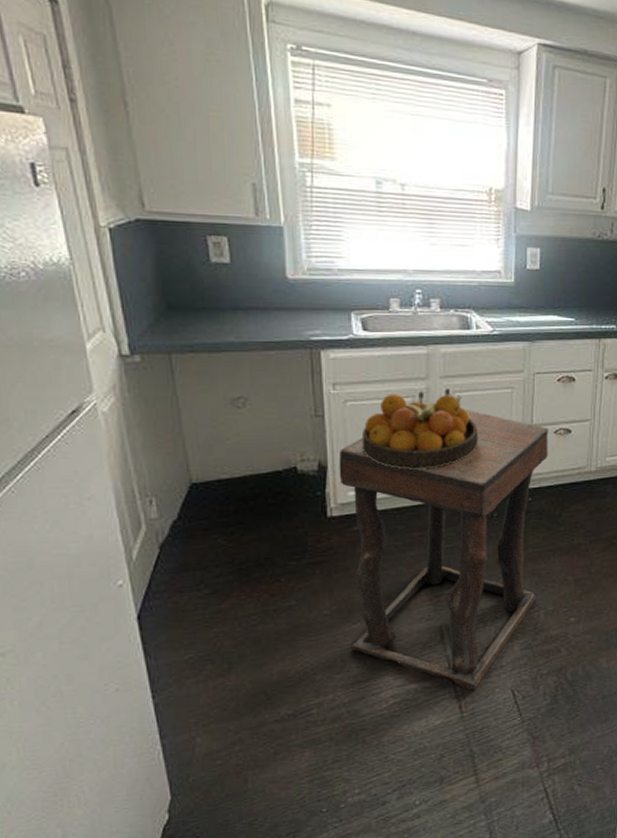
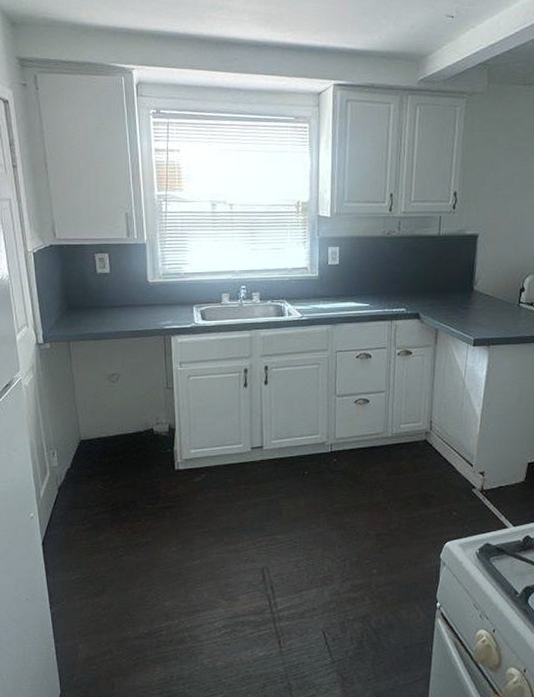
side table: present [338,402,548,692] -> none [184,376,350,629]
fruit bowl: present [361,393,479,470] -> none [200,370,292,432]

